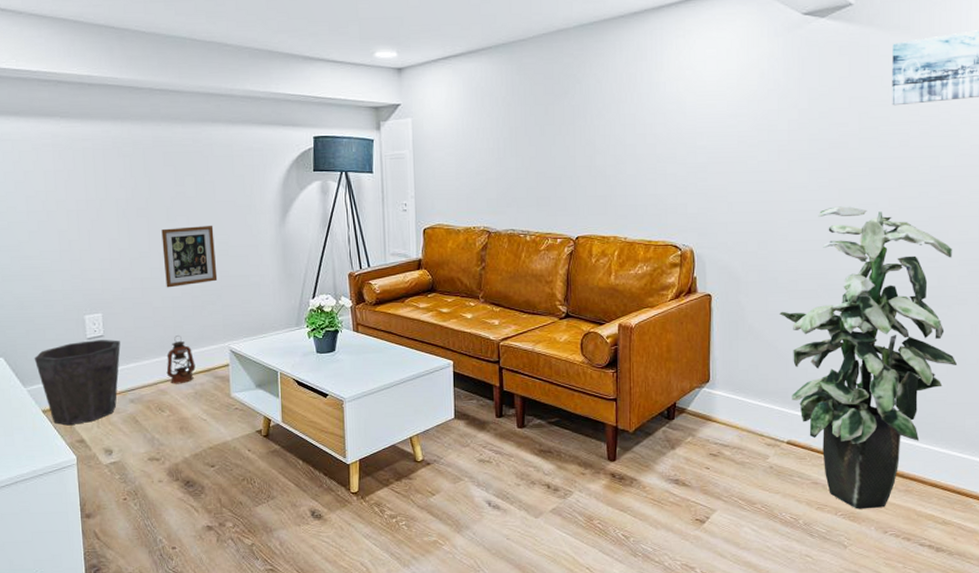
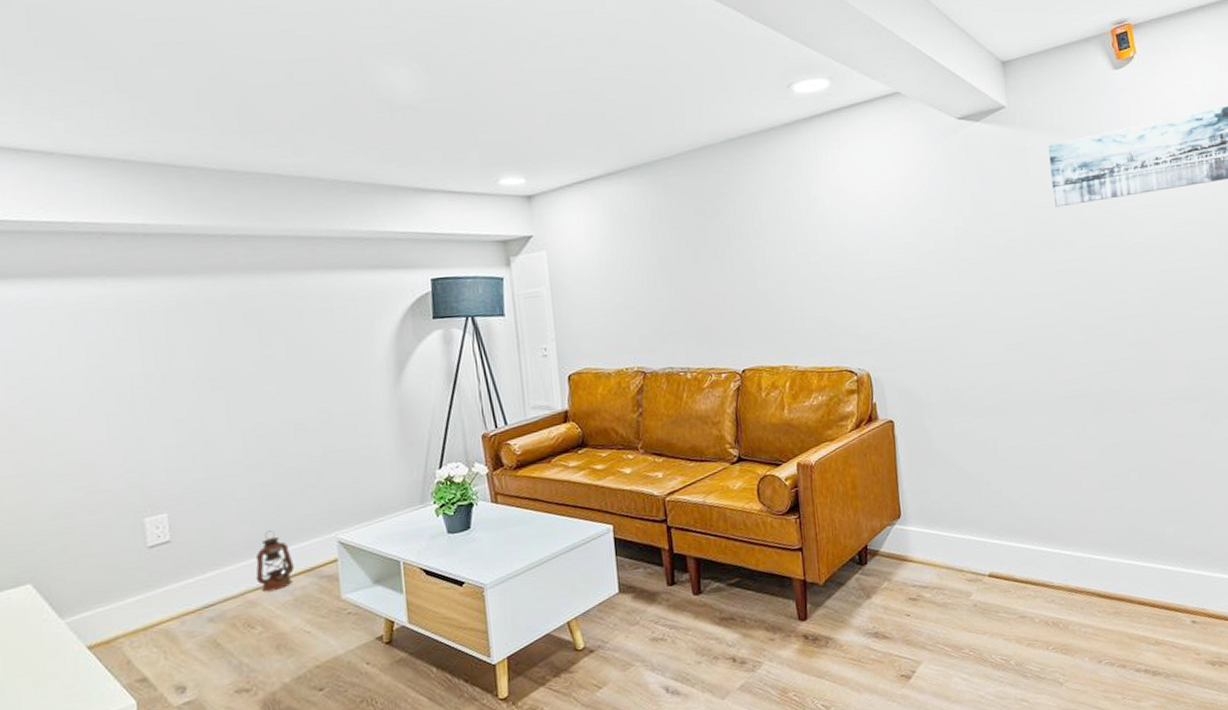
waste bin: present [34,339,121,426] -> none [74,545,194,662]
picture frame: present [161,225,218,288] -> none [244,391,319,473]
indoor plant: present [779,206,958,509] -> none [966,314,1150,641]

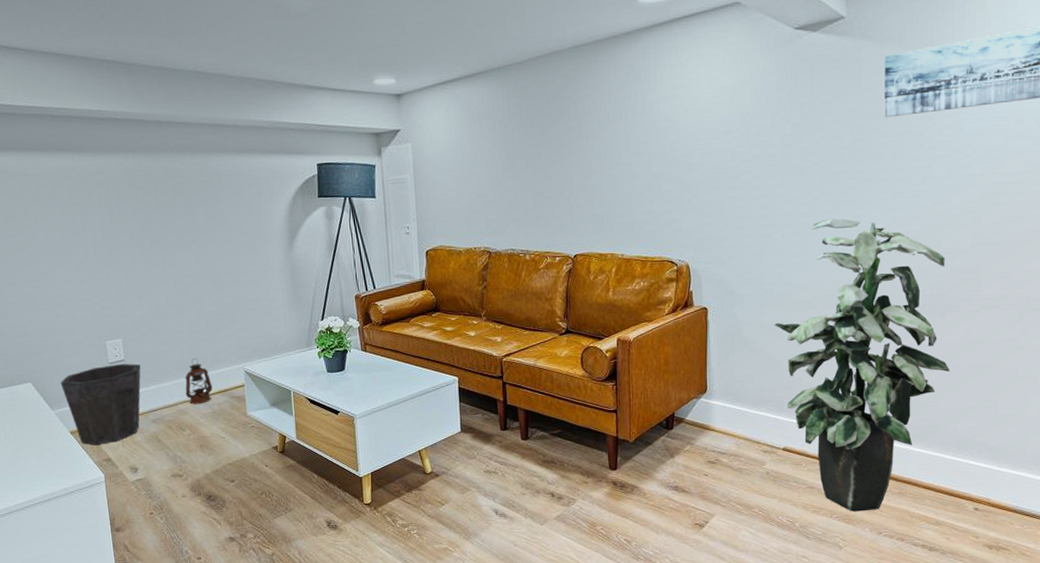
waste bin: none [74,545,194,662] -> present [60,363,141,446]
indoor plant: none [966,314,1150,641] -> present [774,218,951,512]

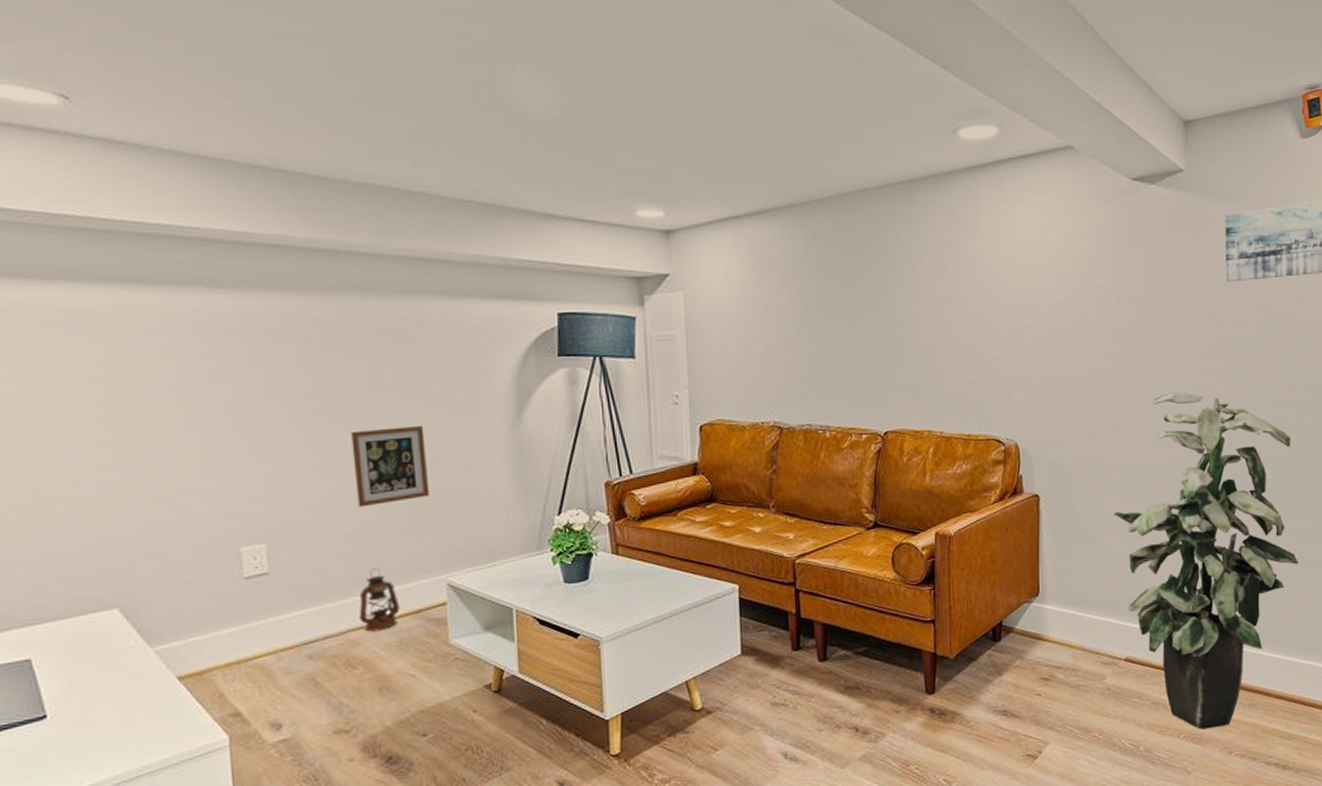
waste bin: present [60,363,141,446] -> none [165,577,293,695]
picture frame: none [175,252,230,313] -> present [351,425,430,508]

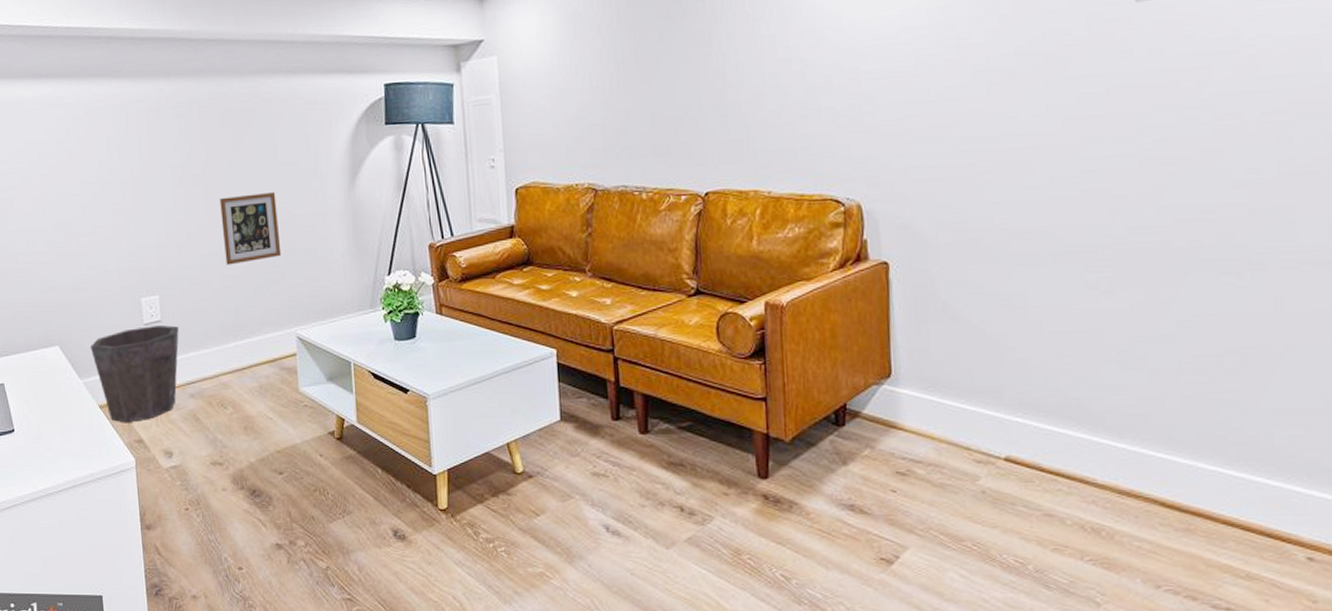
waste bin: none [165,577,293,695] -> present [90,324,179,423]
lantern: present [359,568,400,632] -> none [228,320,260,377]
indoor plant: present [1113,392,1299,730] -> none [985,140,1257,554]

